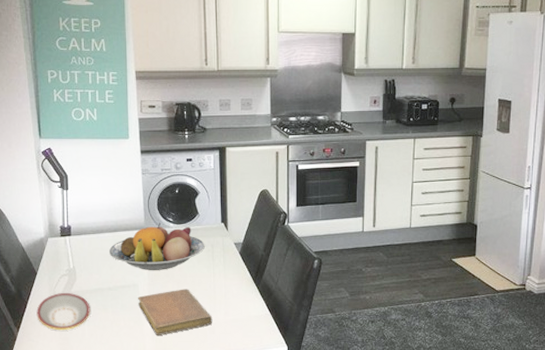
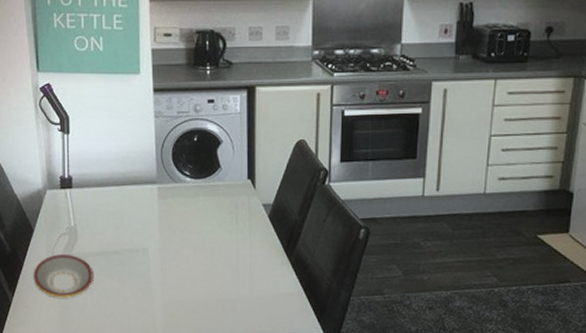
fruit bowl: present [108,222,205,270] -> none [114,175,227,233]
notebook: present [137,289,213,336] -> none [146,256,235,311]

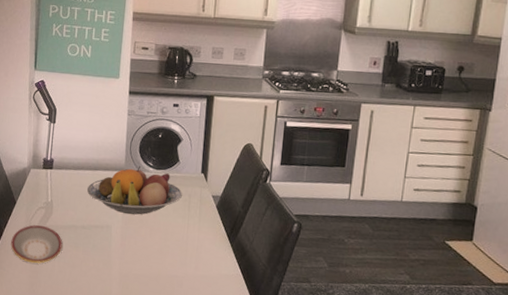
fruit bowl: none [114,175,227,233] -> present [86,165,182,215]

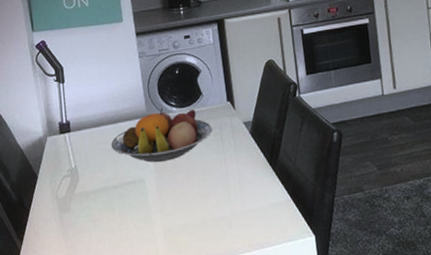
plate: present [10,225,63,264] -> none [39,195,96,239]

